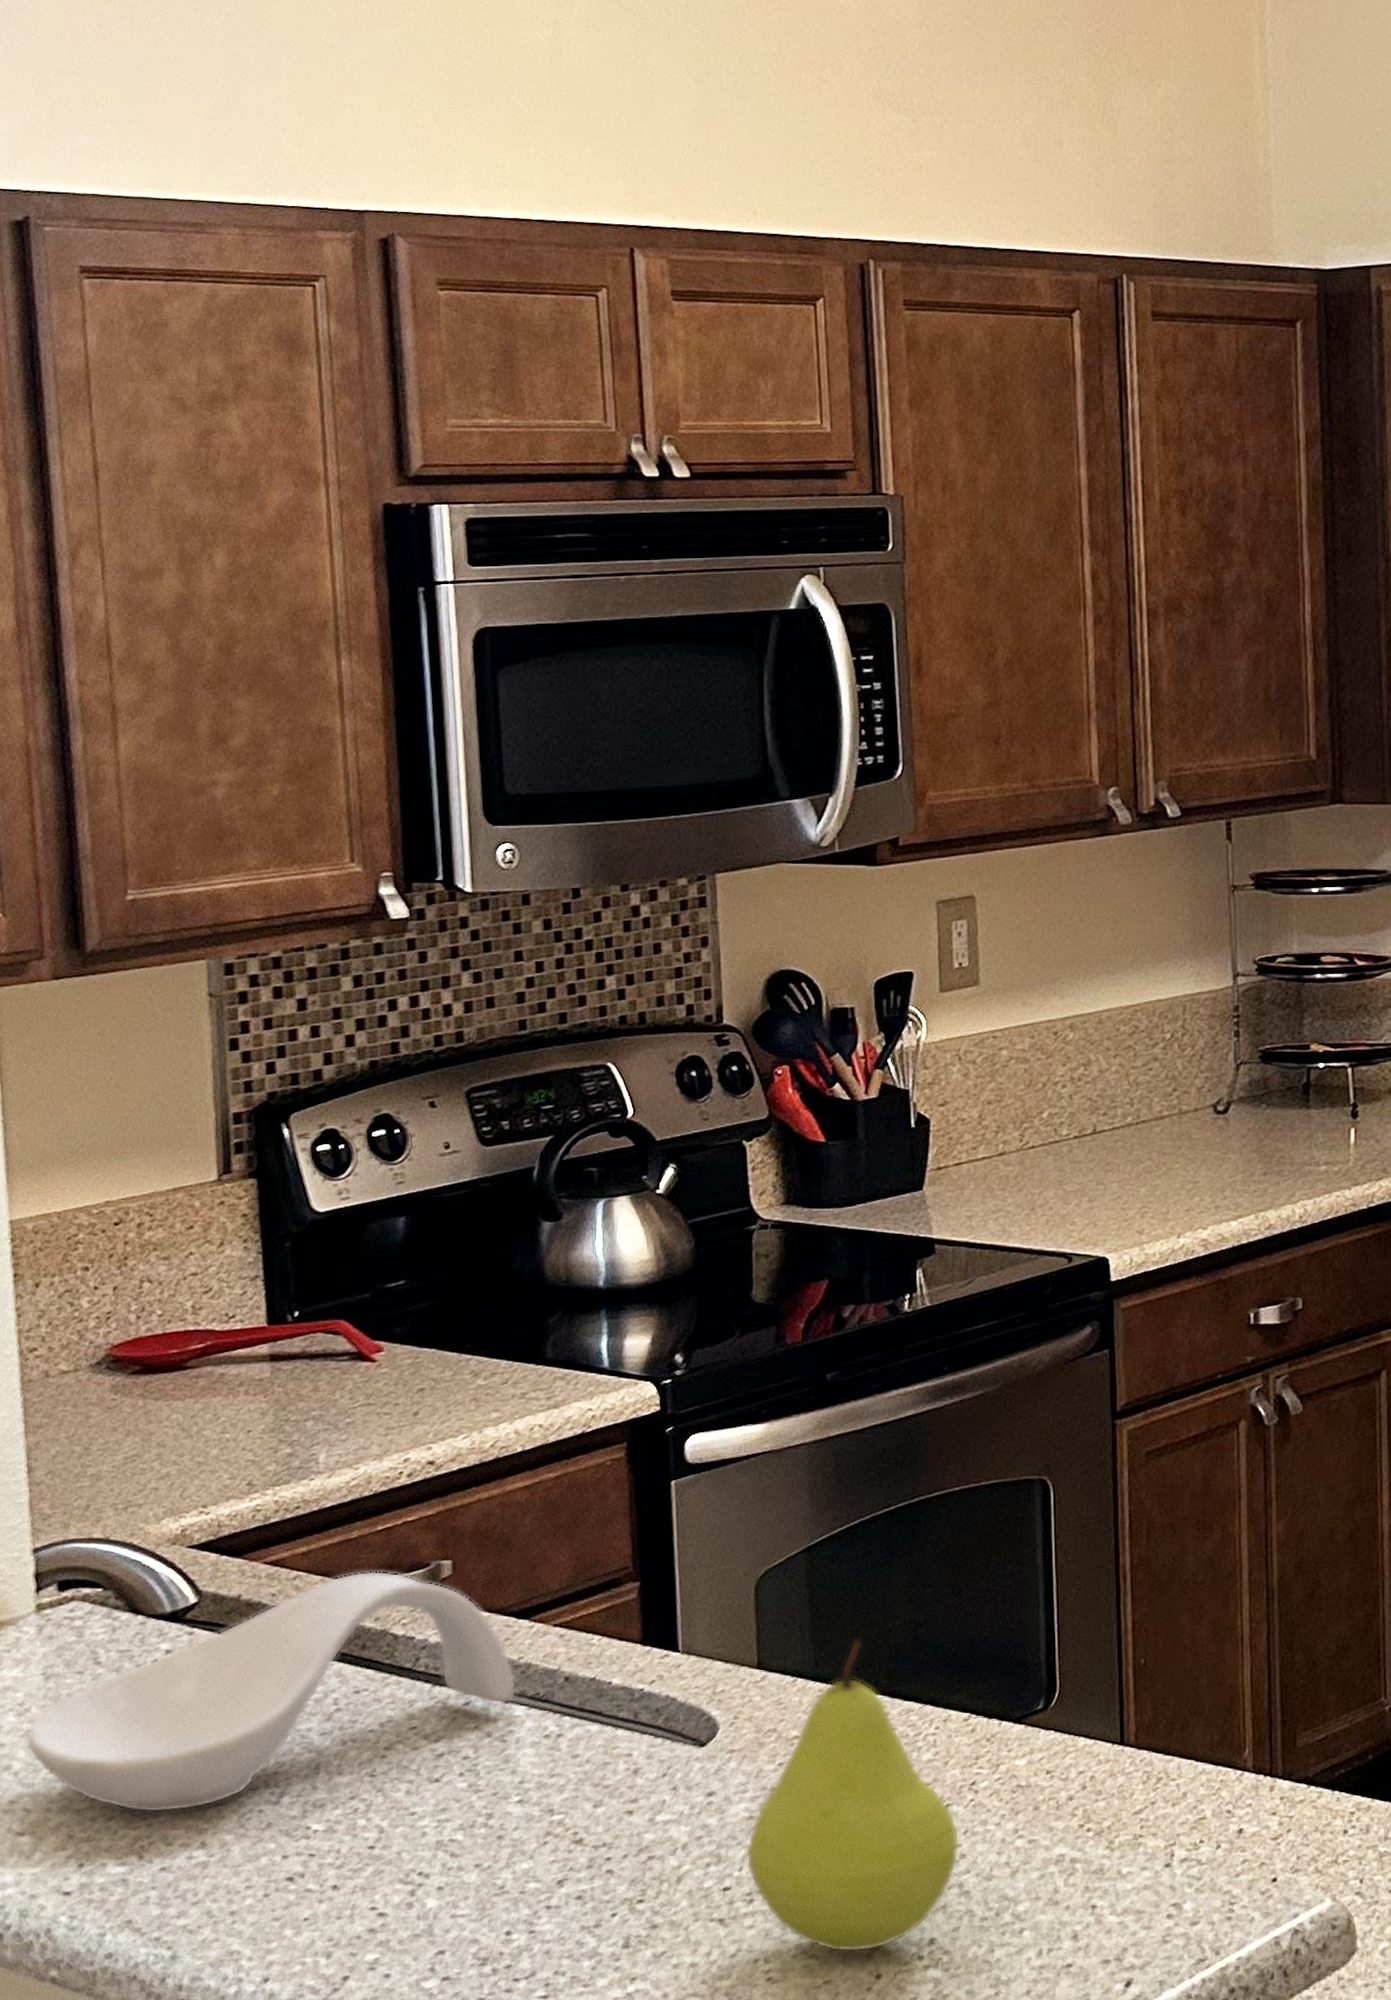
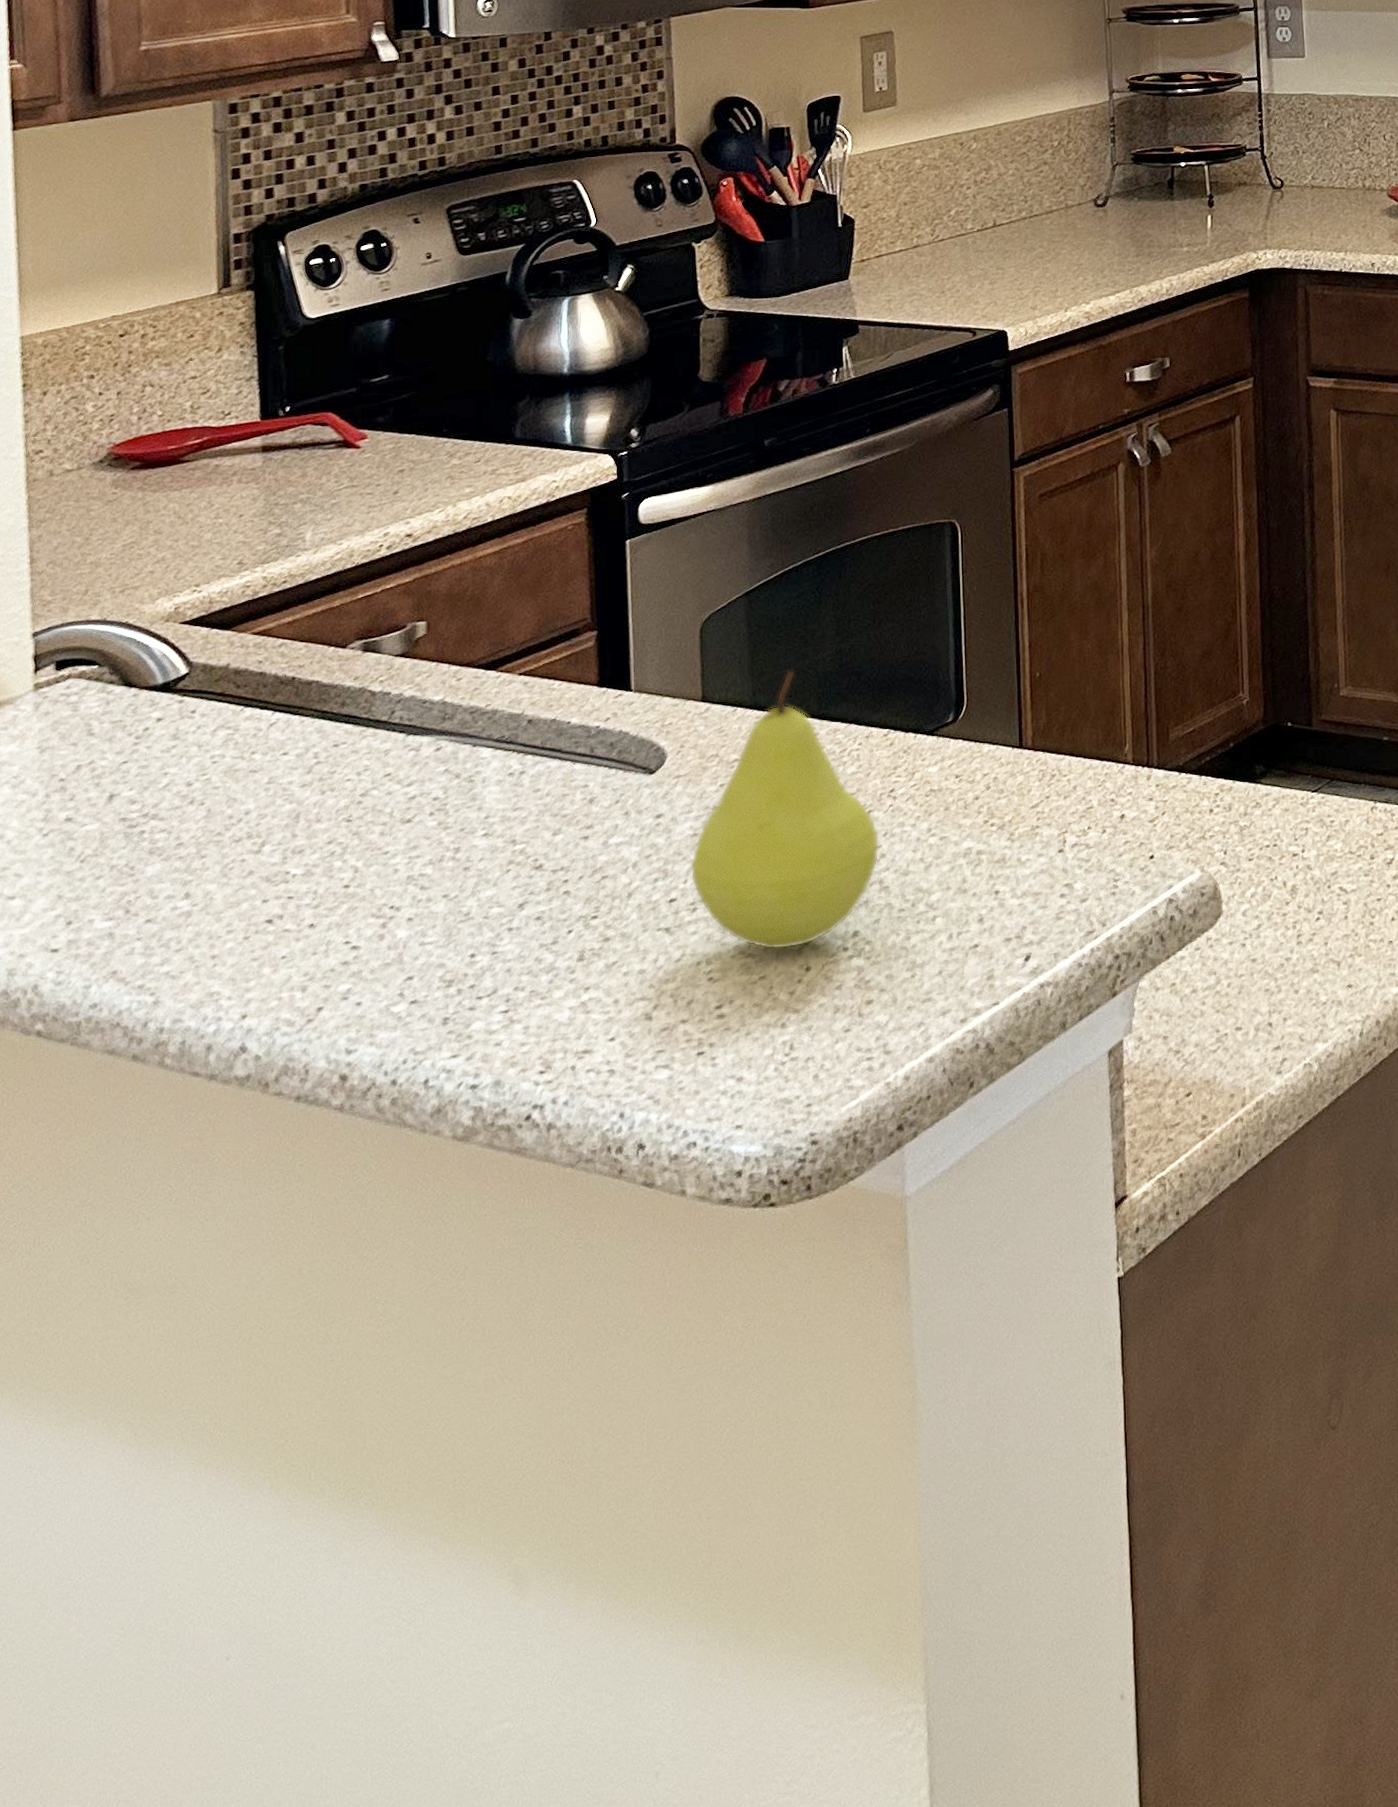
spoon rest: present [25,1570,516,1813] -> none [19,634,484,870]

